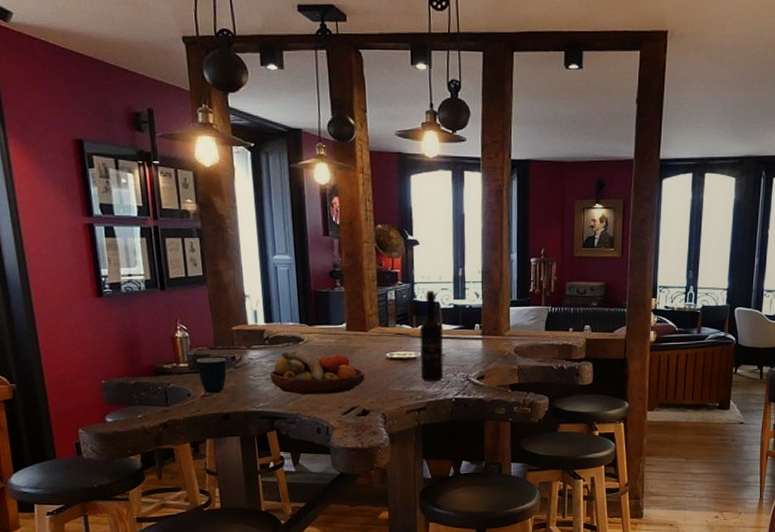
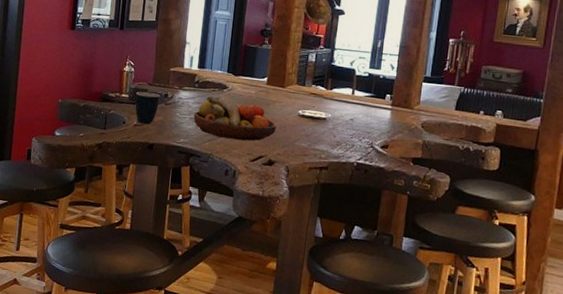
wine bottle: present [419,290,444,382] -> none [327,57,355,144]

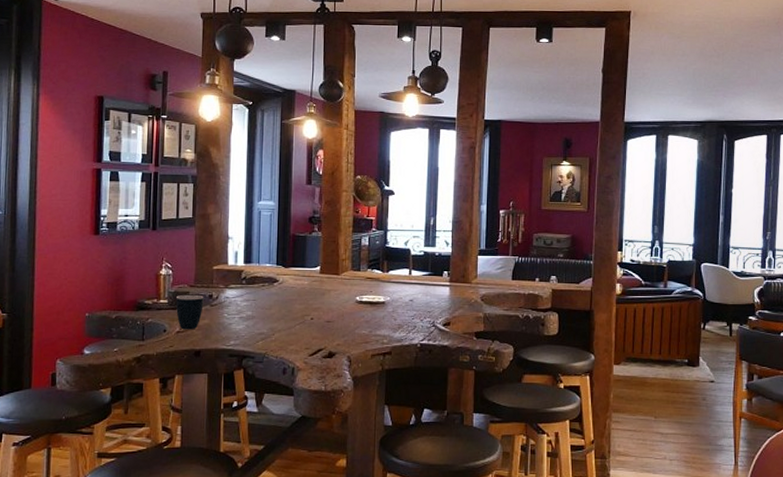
fruit bowl: present [193,96,277,141] -> none [243,290,334,335]

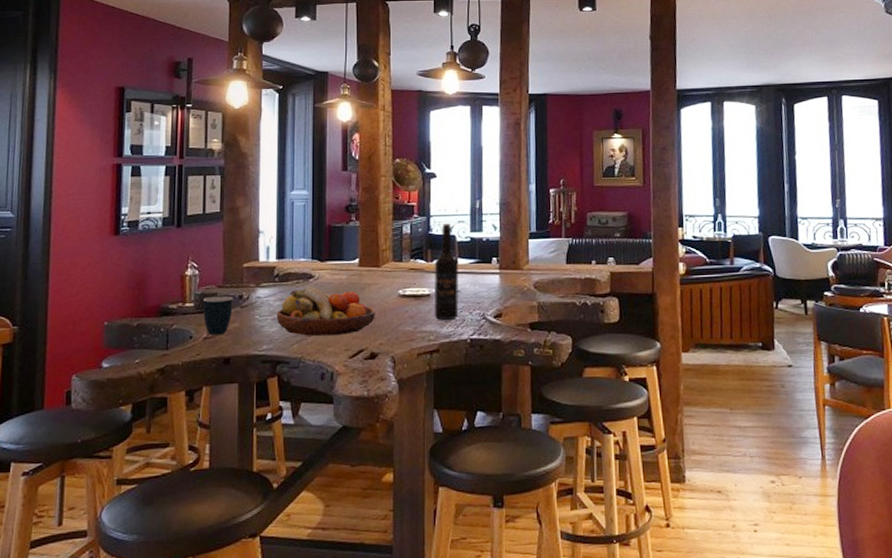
fruit bowl: none [243,290,334,335] -> present [276,287,375,336]
wine bottle: none [387,237,413,327] -> present [434,223,459,321]

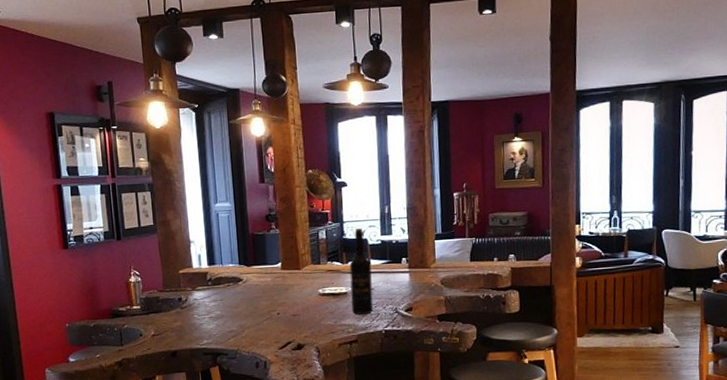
mug: present [202,295,233,336] -> none [147,298,175,333]
fruit bowl: present [276,287,375,336] -> none [212,289,299,331]

